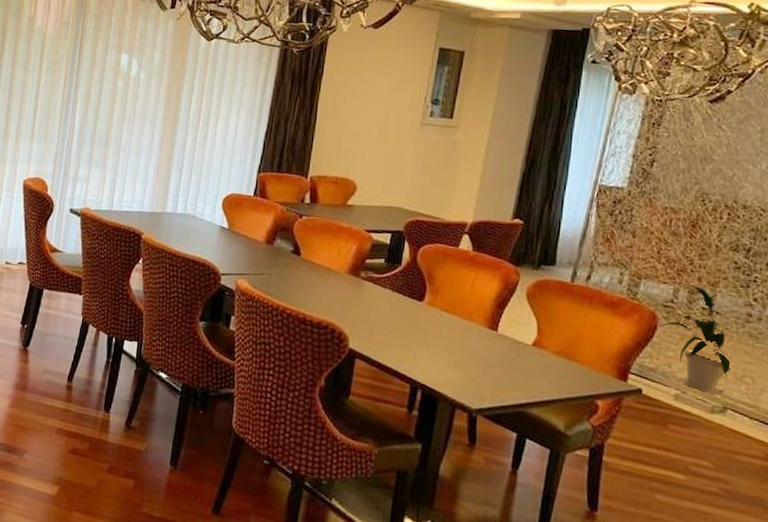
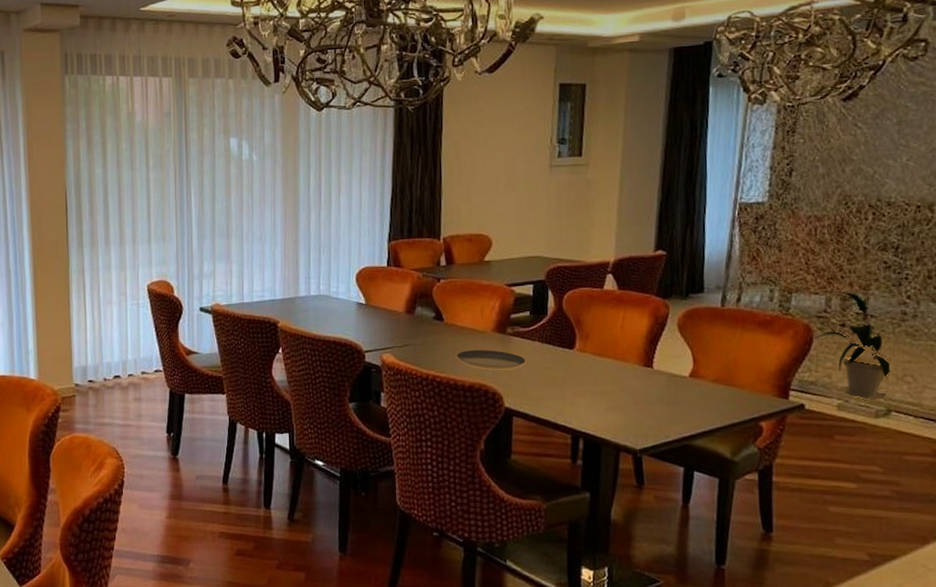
plate: none [309,287,376,312] -> present [457,350,526,370]

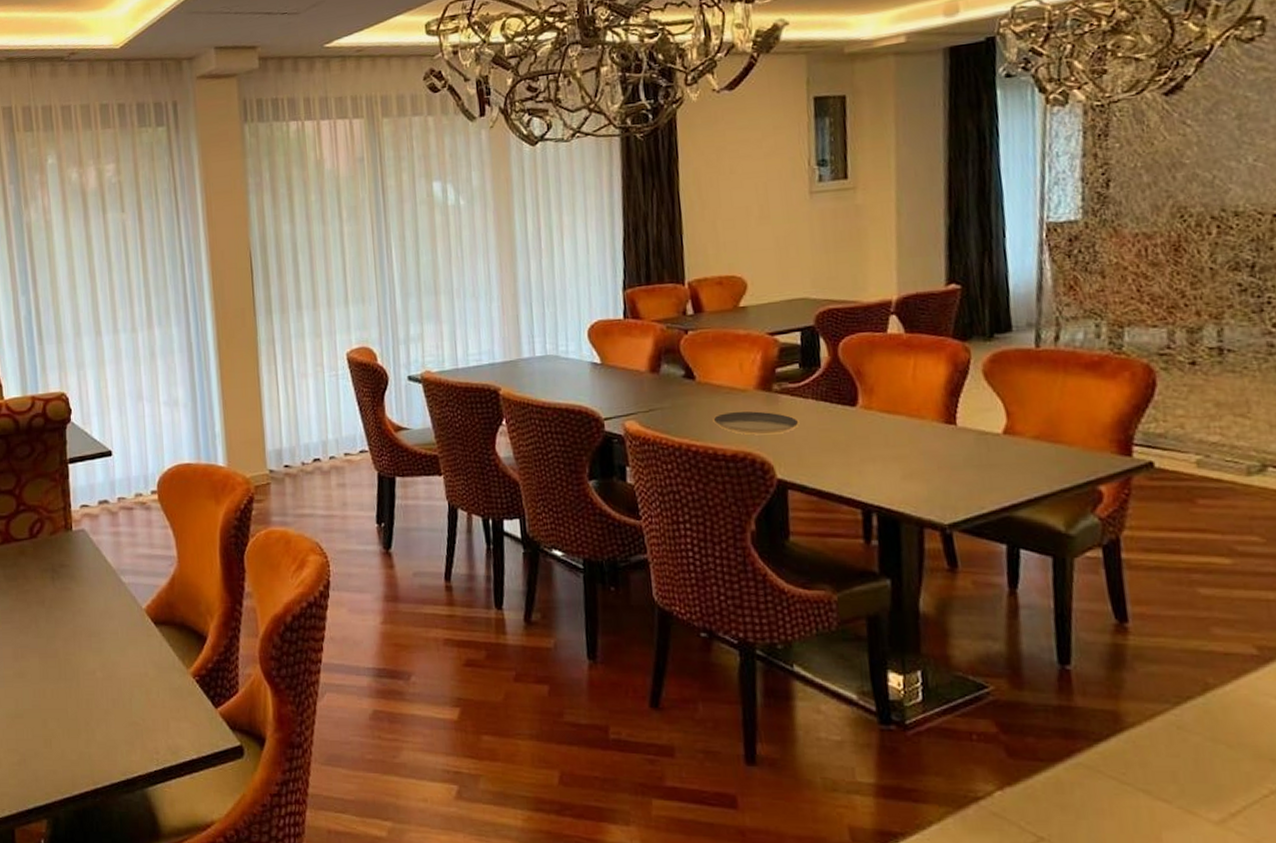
house plant: present [812,291,891,399] -> none [1155,322,1261,452]

